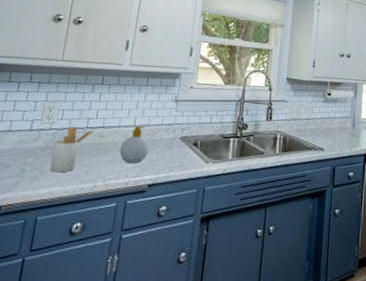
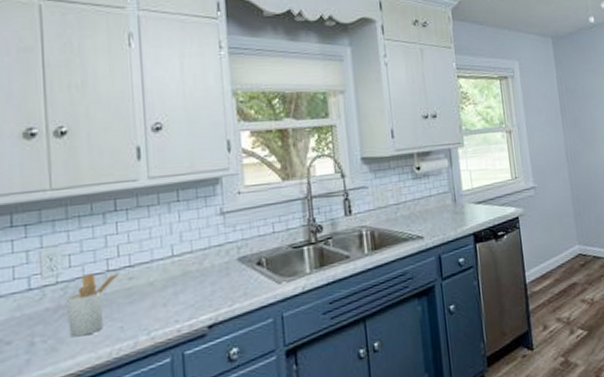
soap bottle: present [119,126,150,164] -> none [159,255,201,306]

